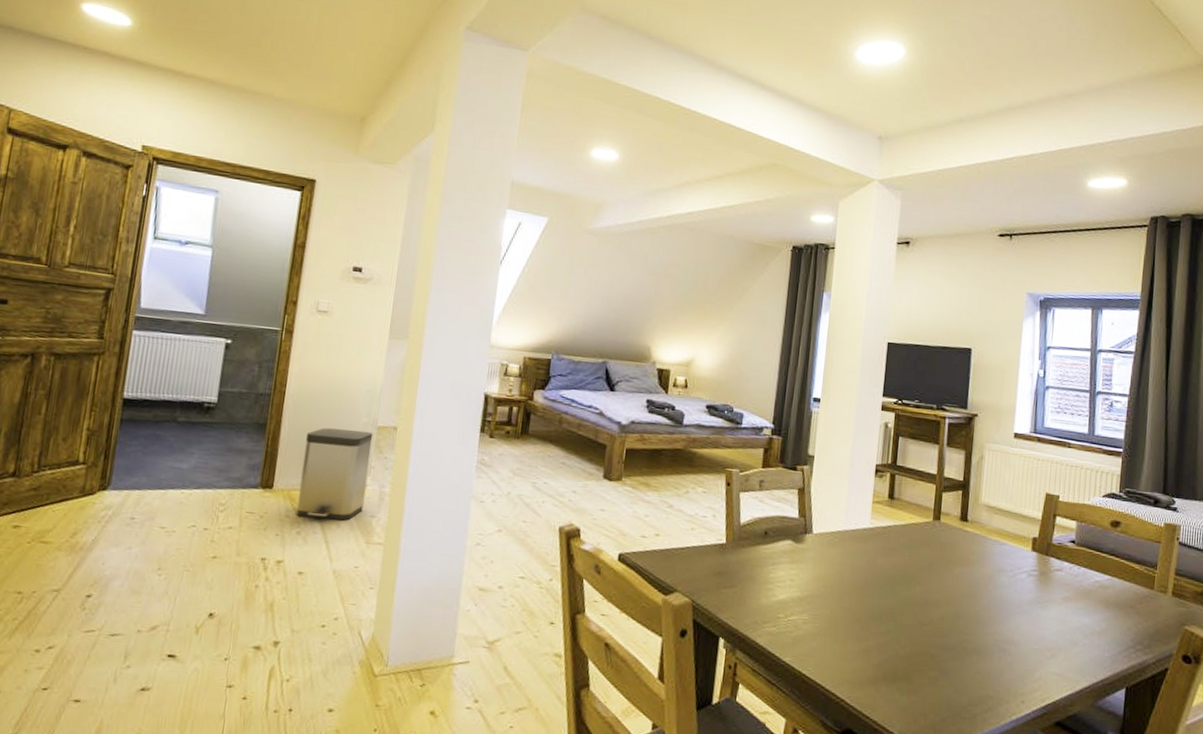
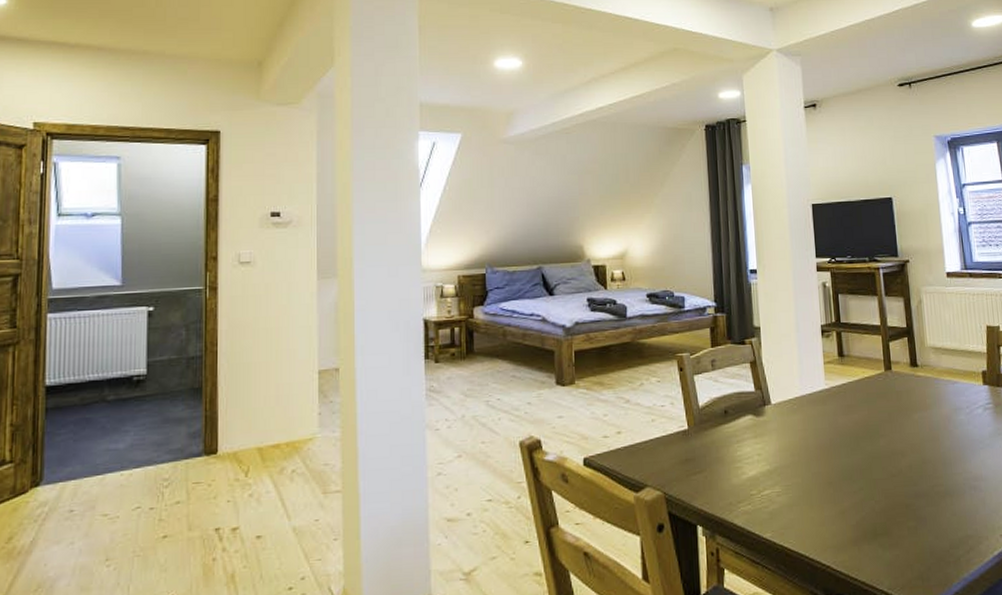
pedal bin: present [296,427,374,521] -> none [245,377,315,479]

